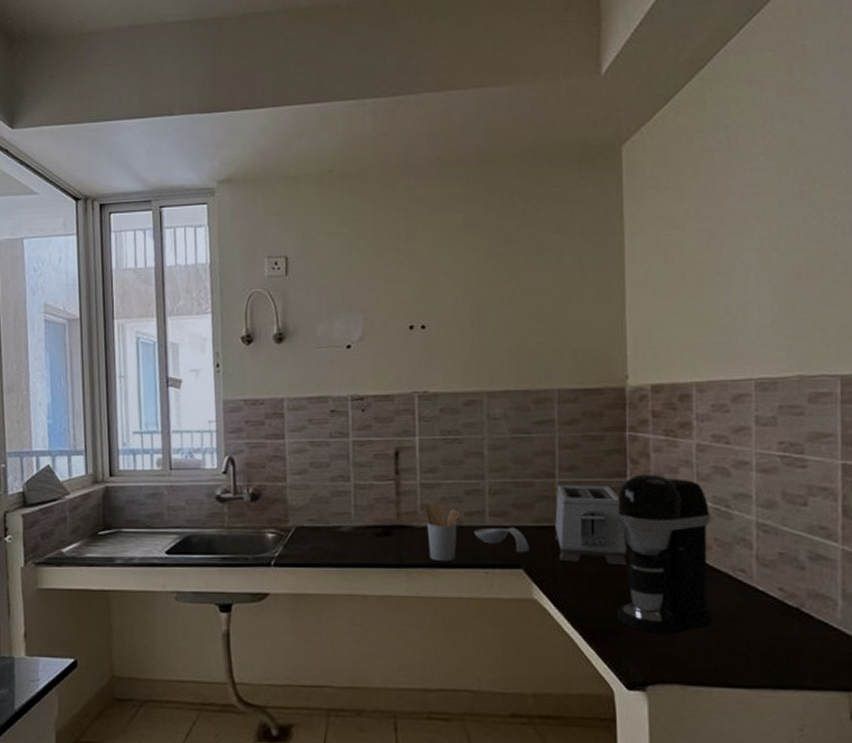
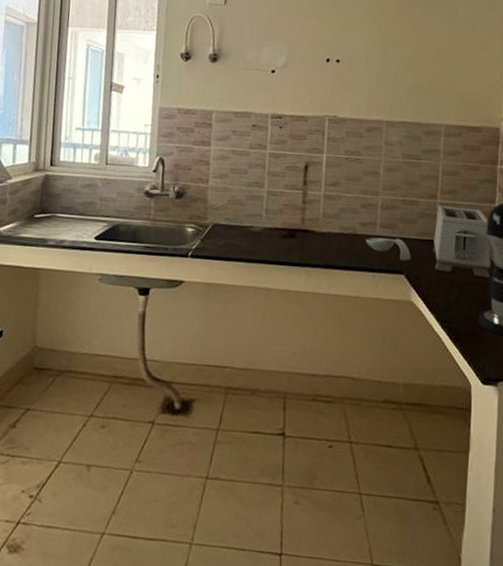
utensil holder: present [422,503,460,562] -> none [324,212,356,265]

